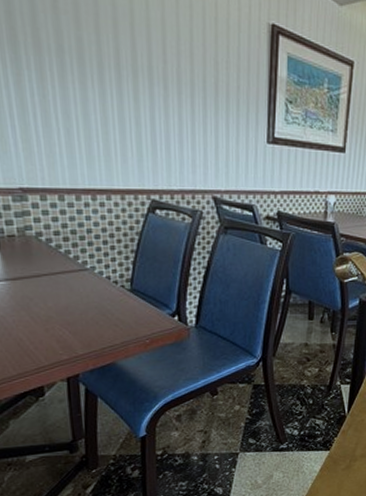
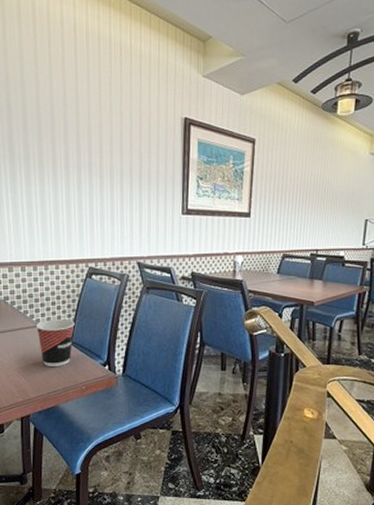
cup: none [83,262,134,318] -> present [36,319,75,366]

